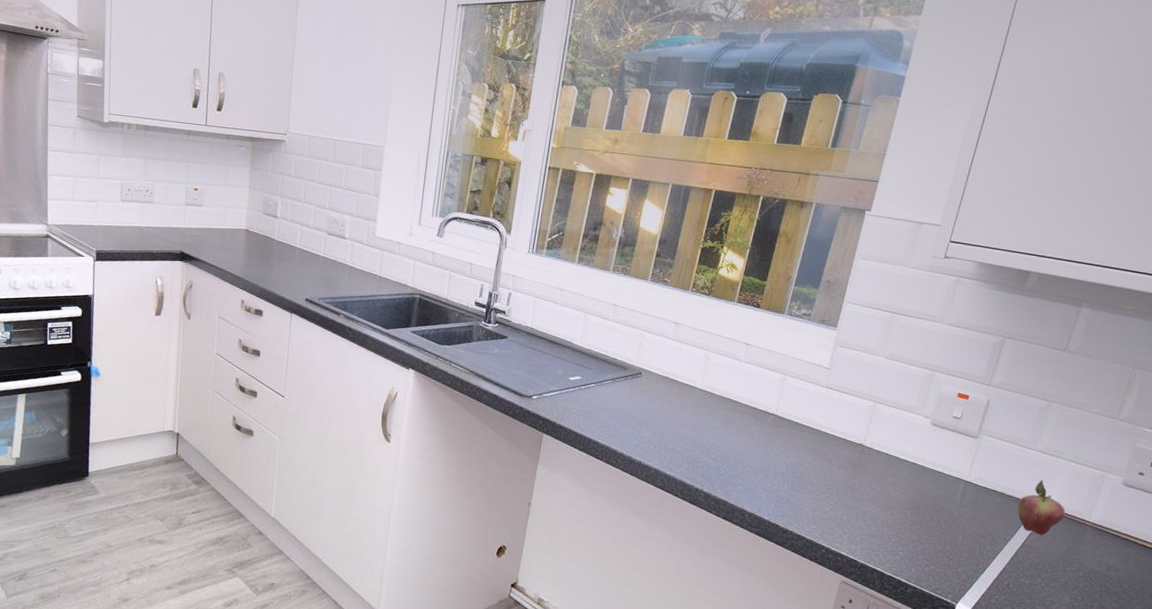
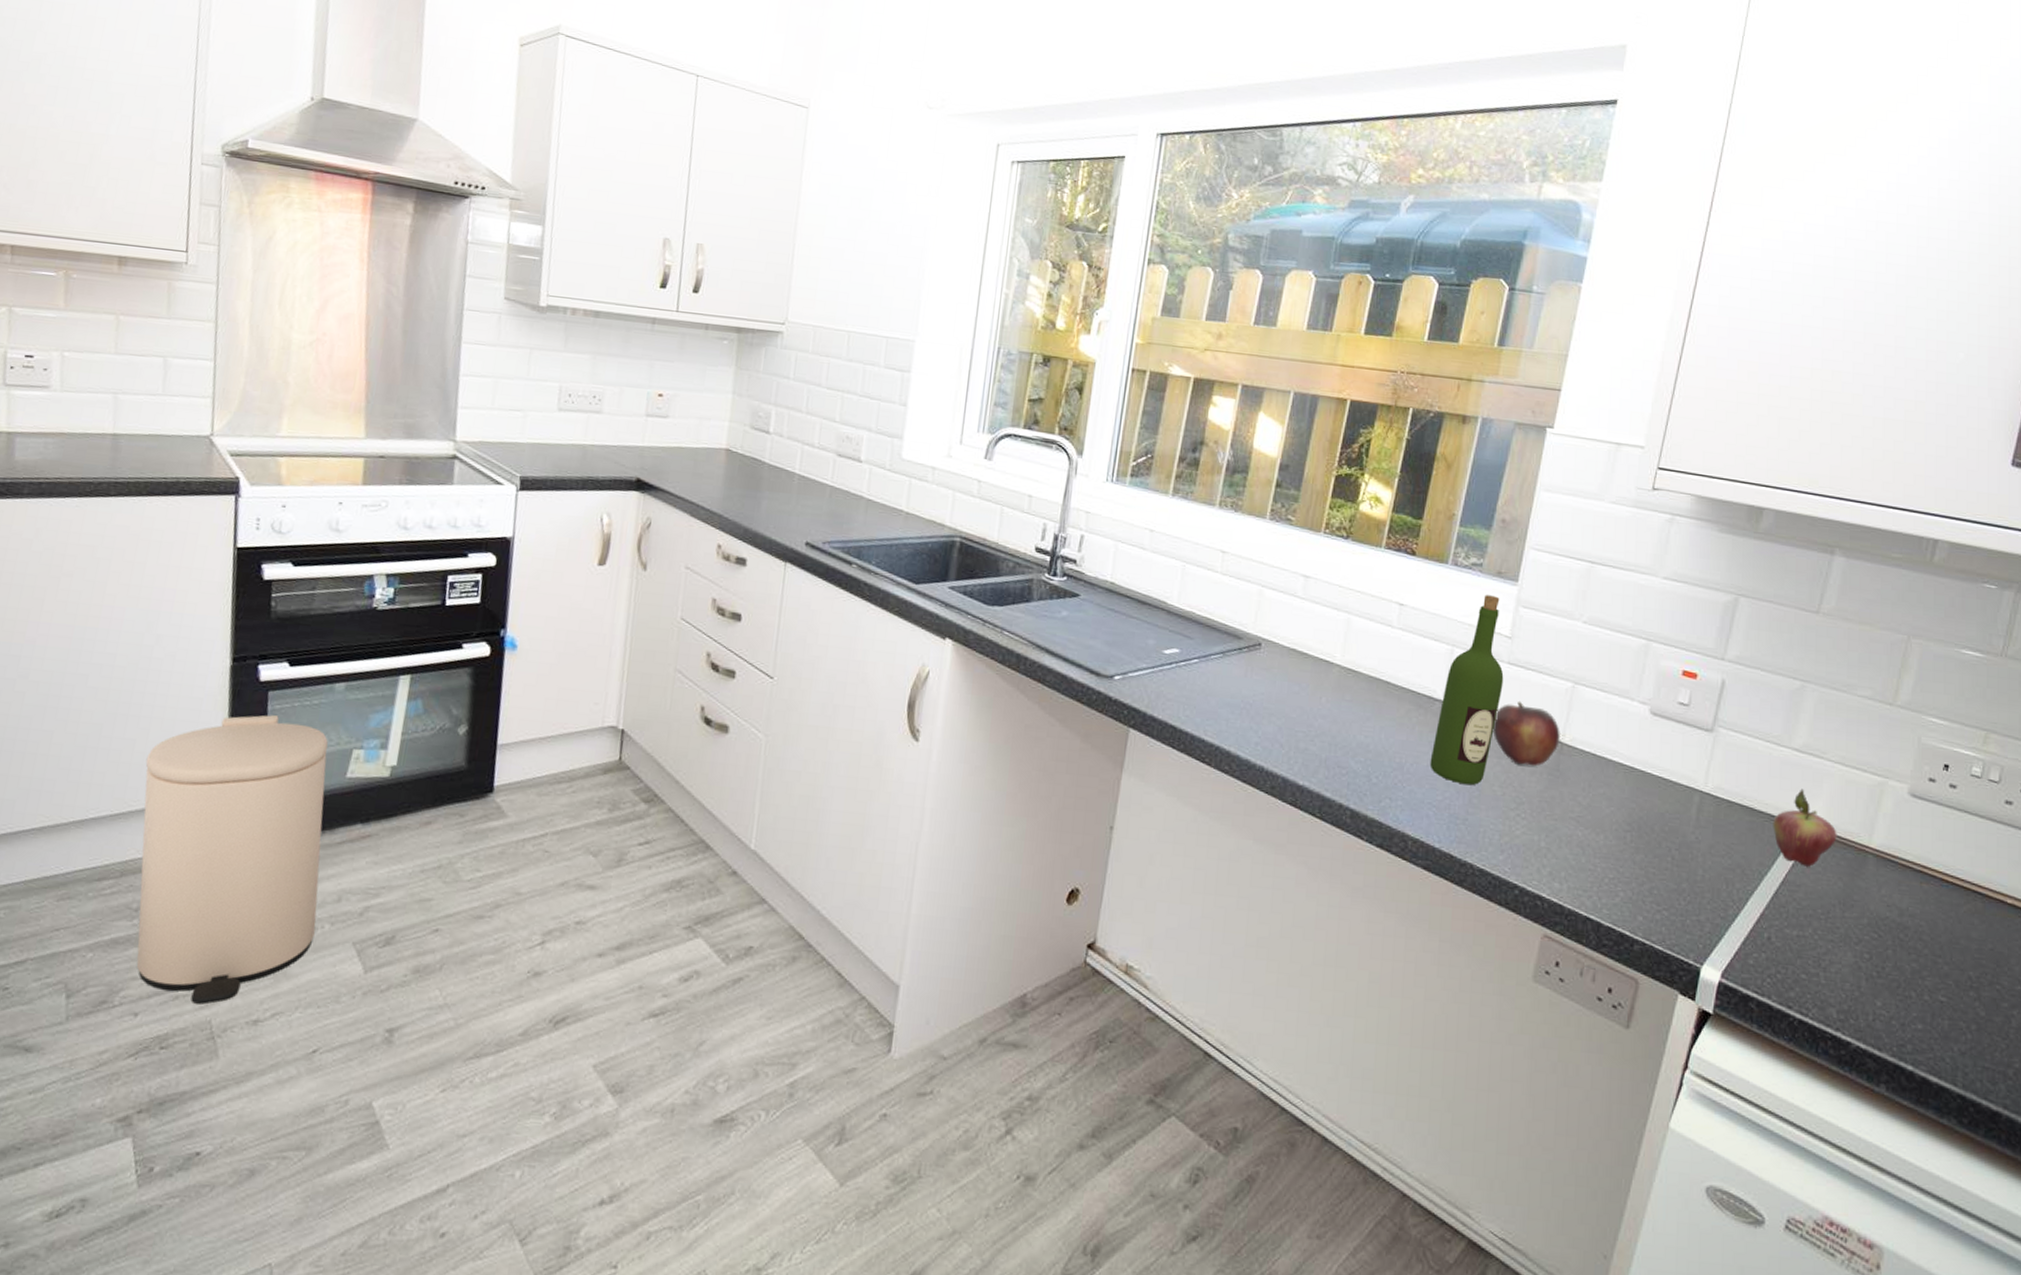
wine bottle: none [764,337,823,476] -> present [1430,595,1504,785]
fruit: none [812,415,863,462] -> present [1492,701,1560,767]

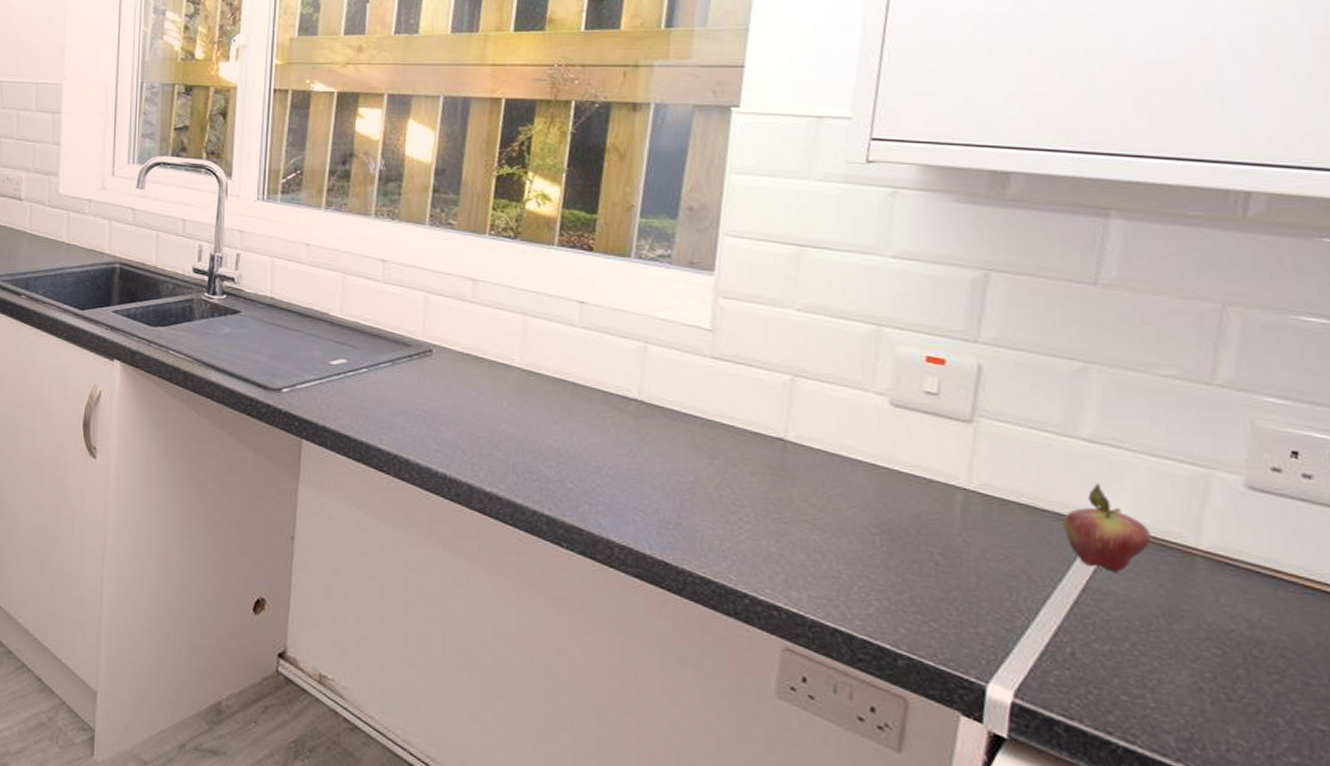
wine bottle: present [1430,595,1504,785] -> none [630,287,708,488]
fruit: present [1492,701,1560,767] -> none [700,397,782,466]

